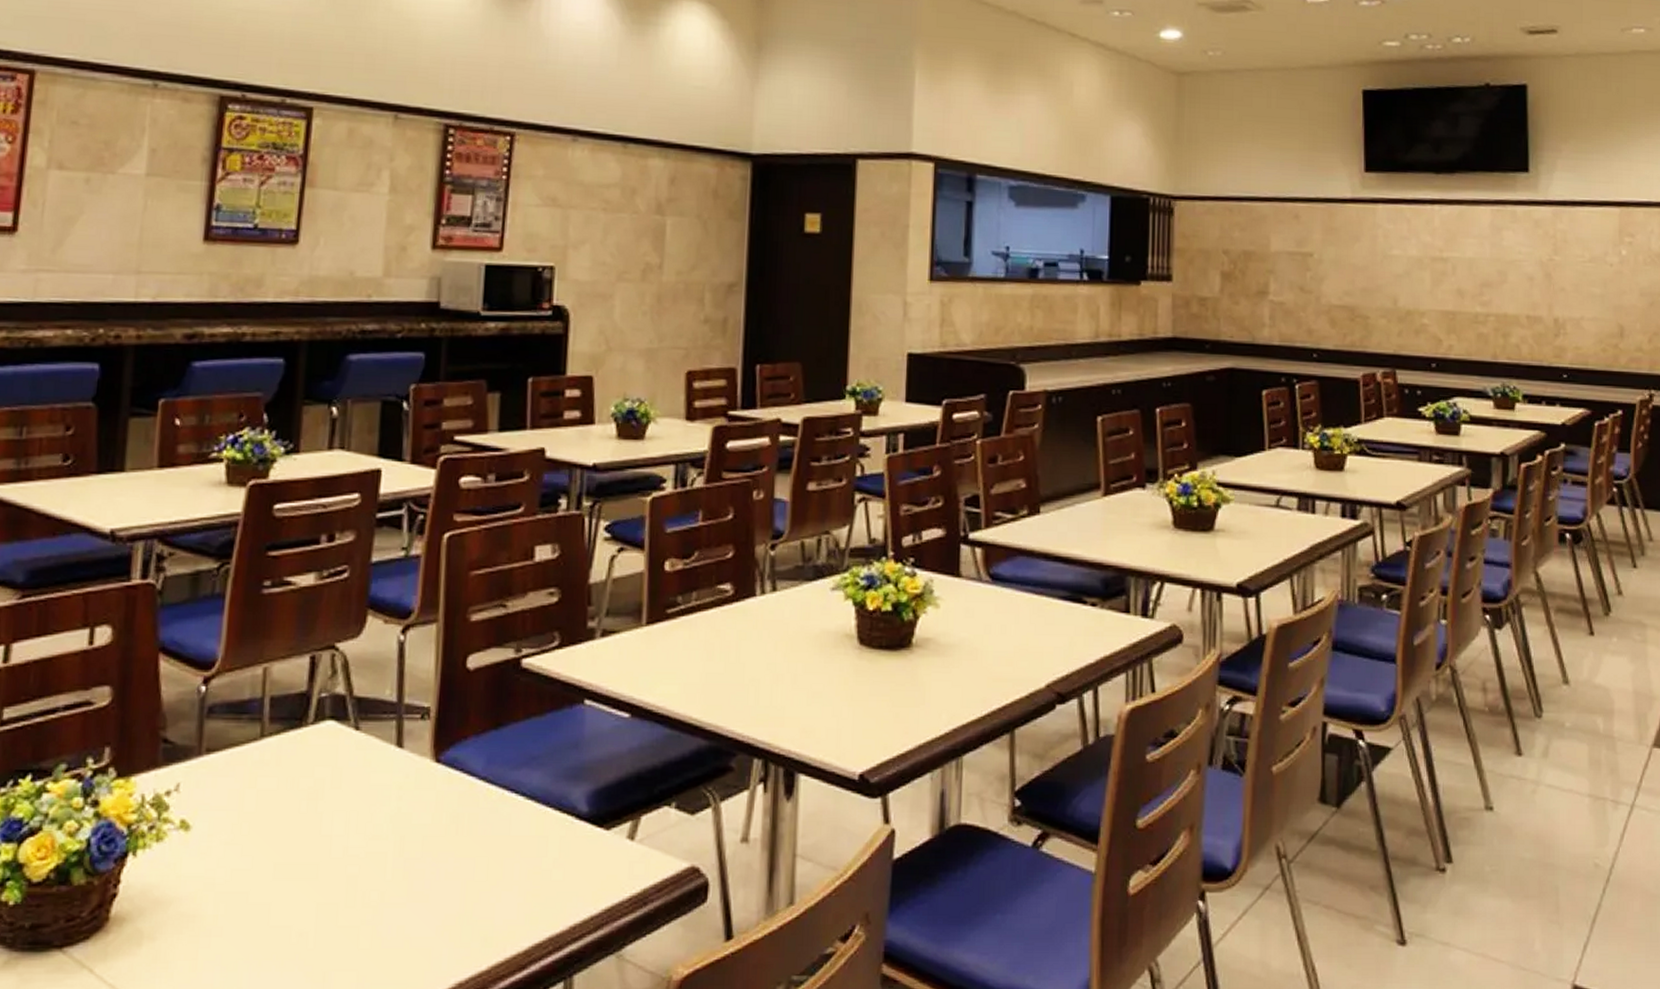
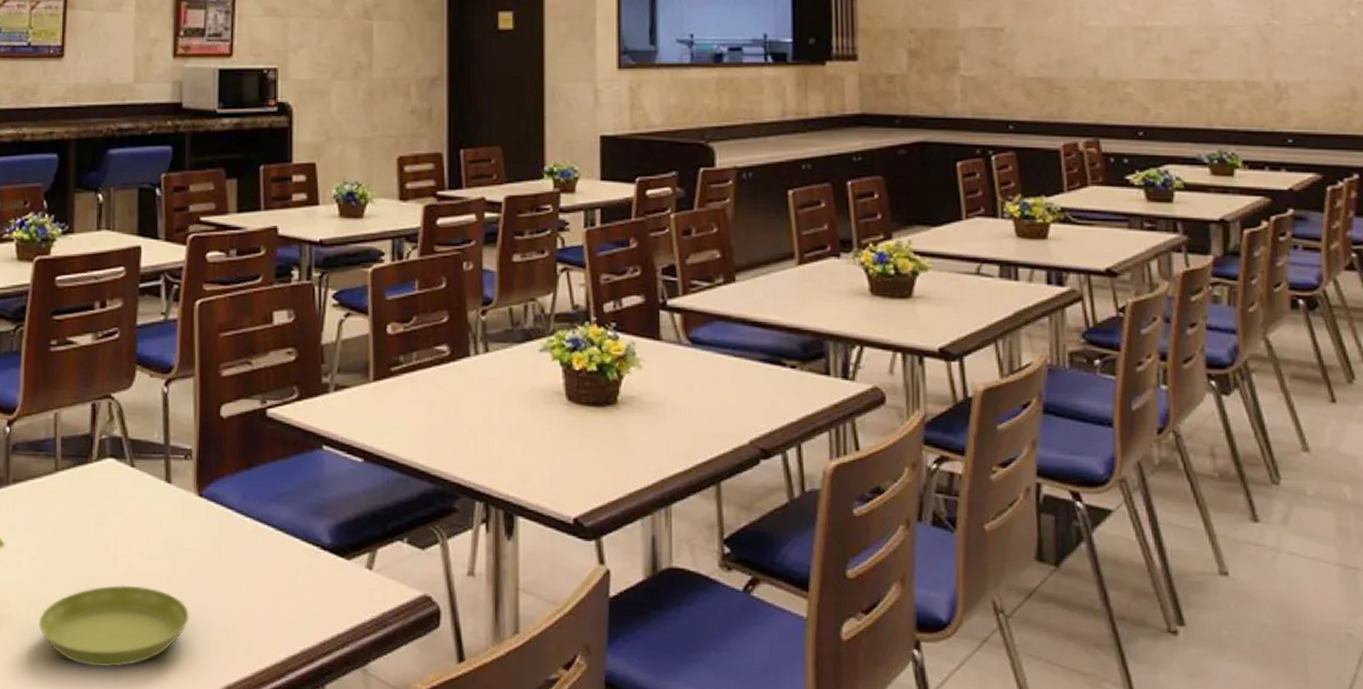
saucer: none [229,870,418,969] -> present [38,585,190,667]

